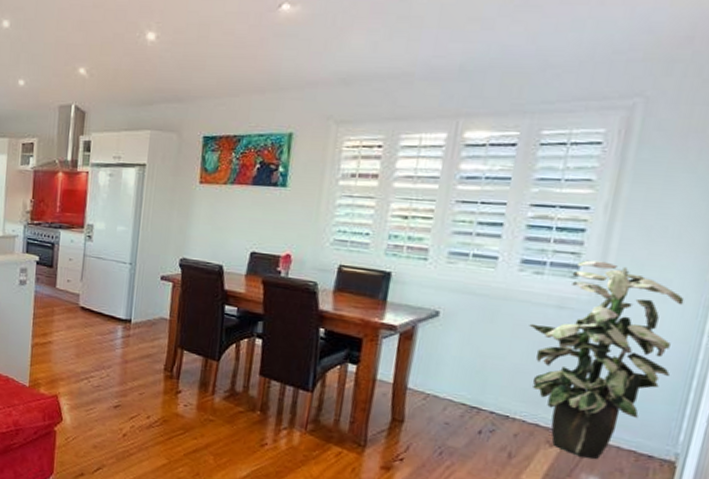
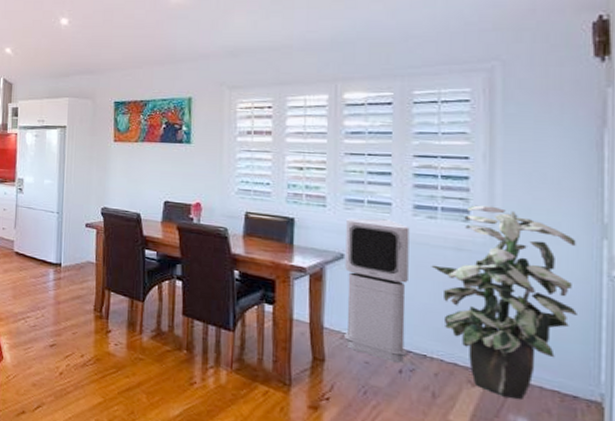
air purifier: none [427,272,513,424] -> present [344,218,410,363]

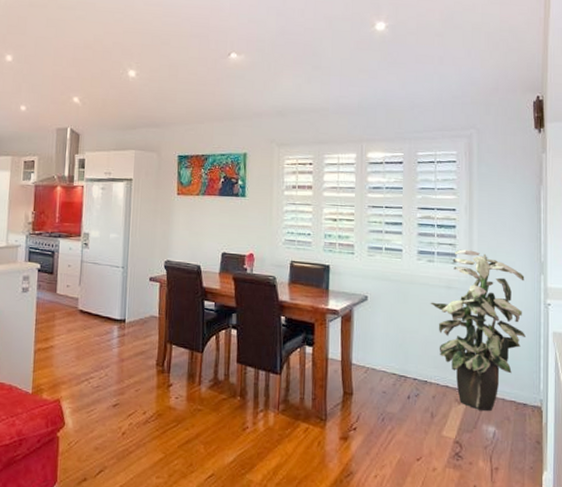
air purifier: present [344,218,410,363] -> none [368,263,415,390]

